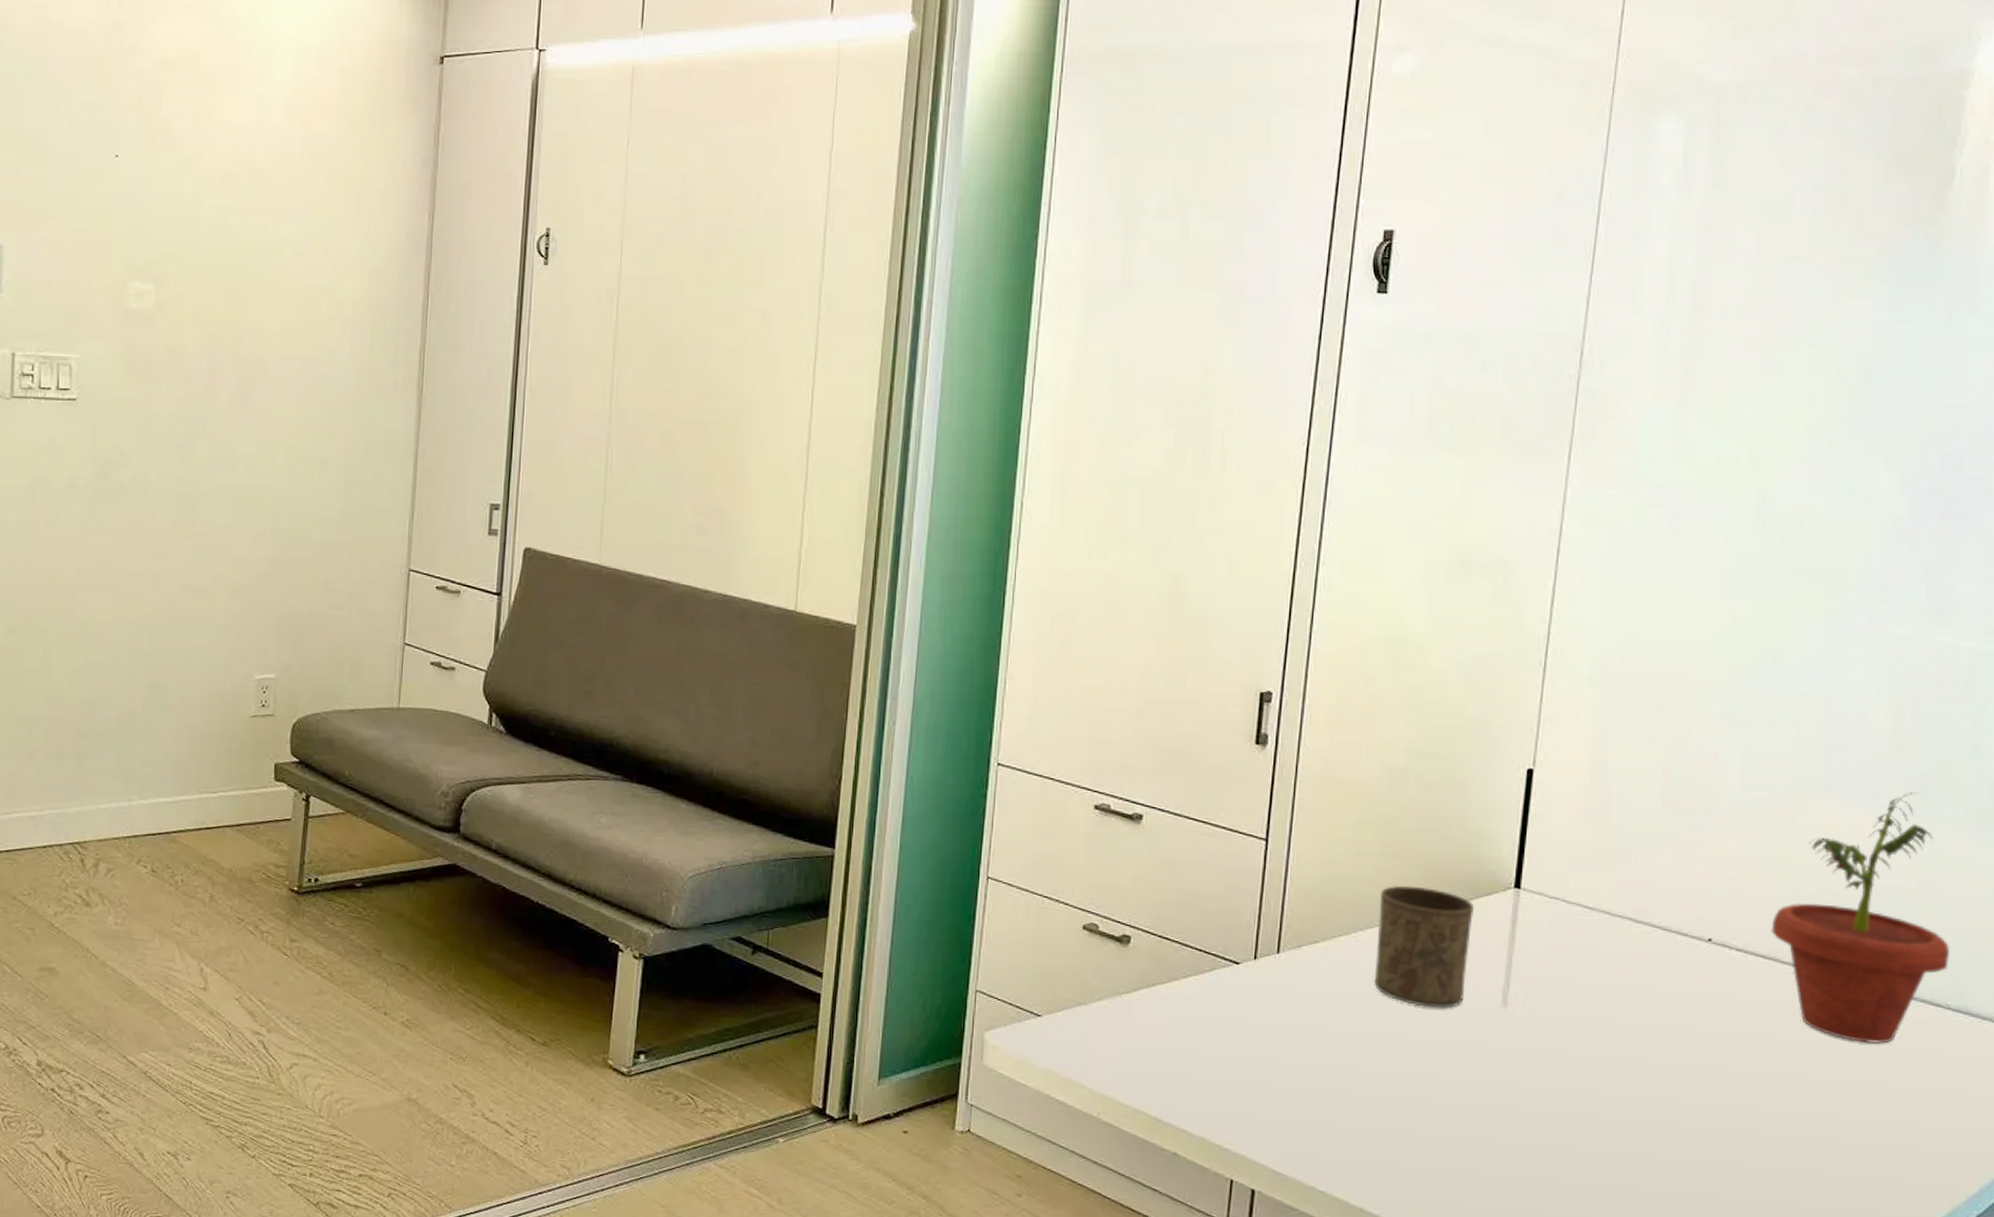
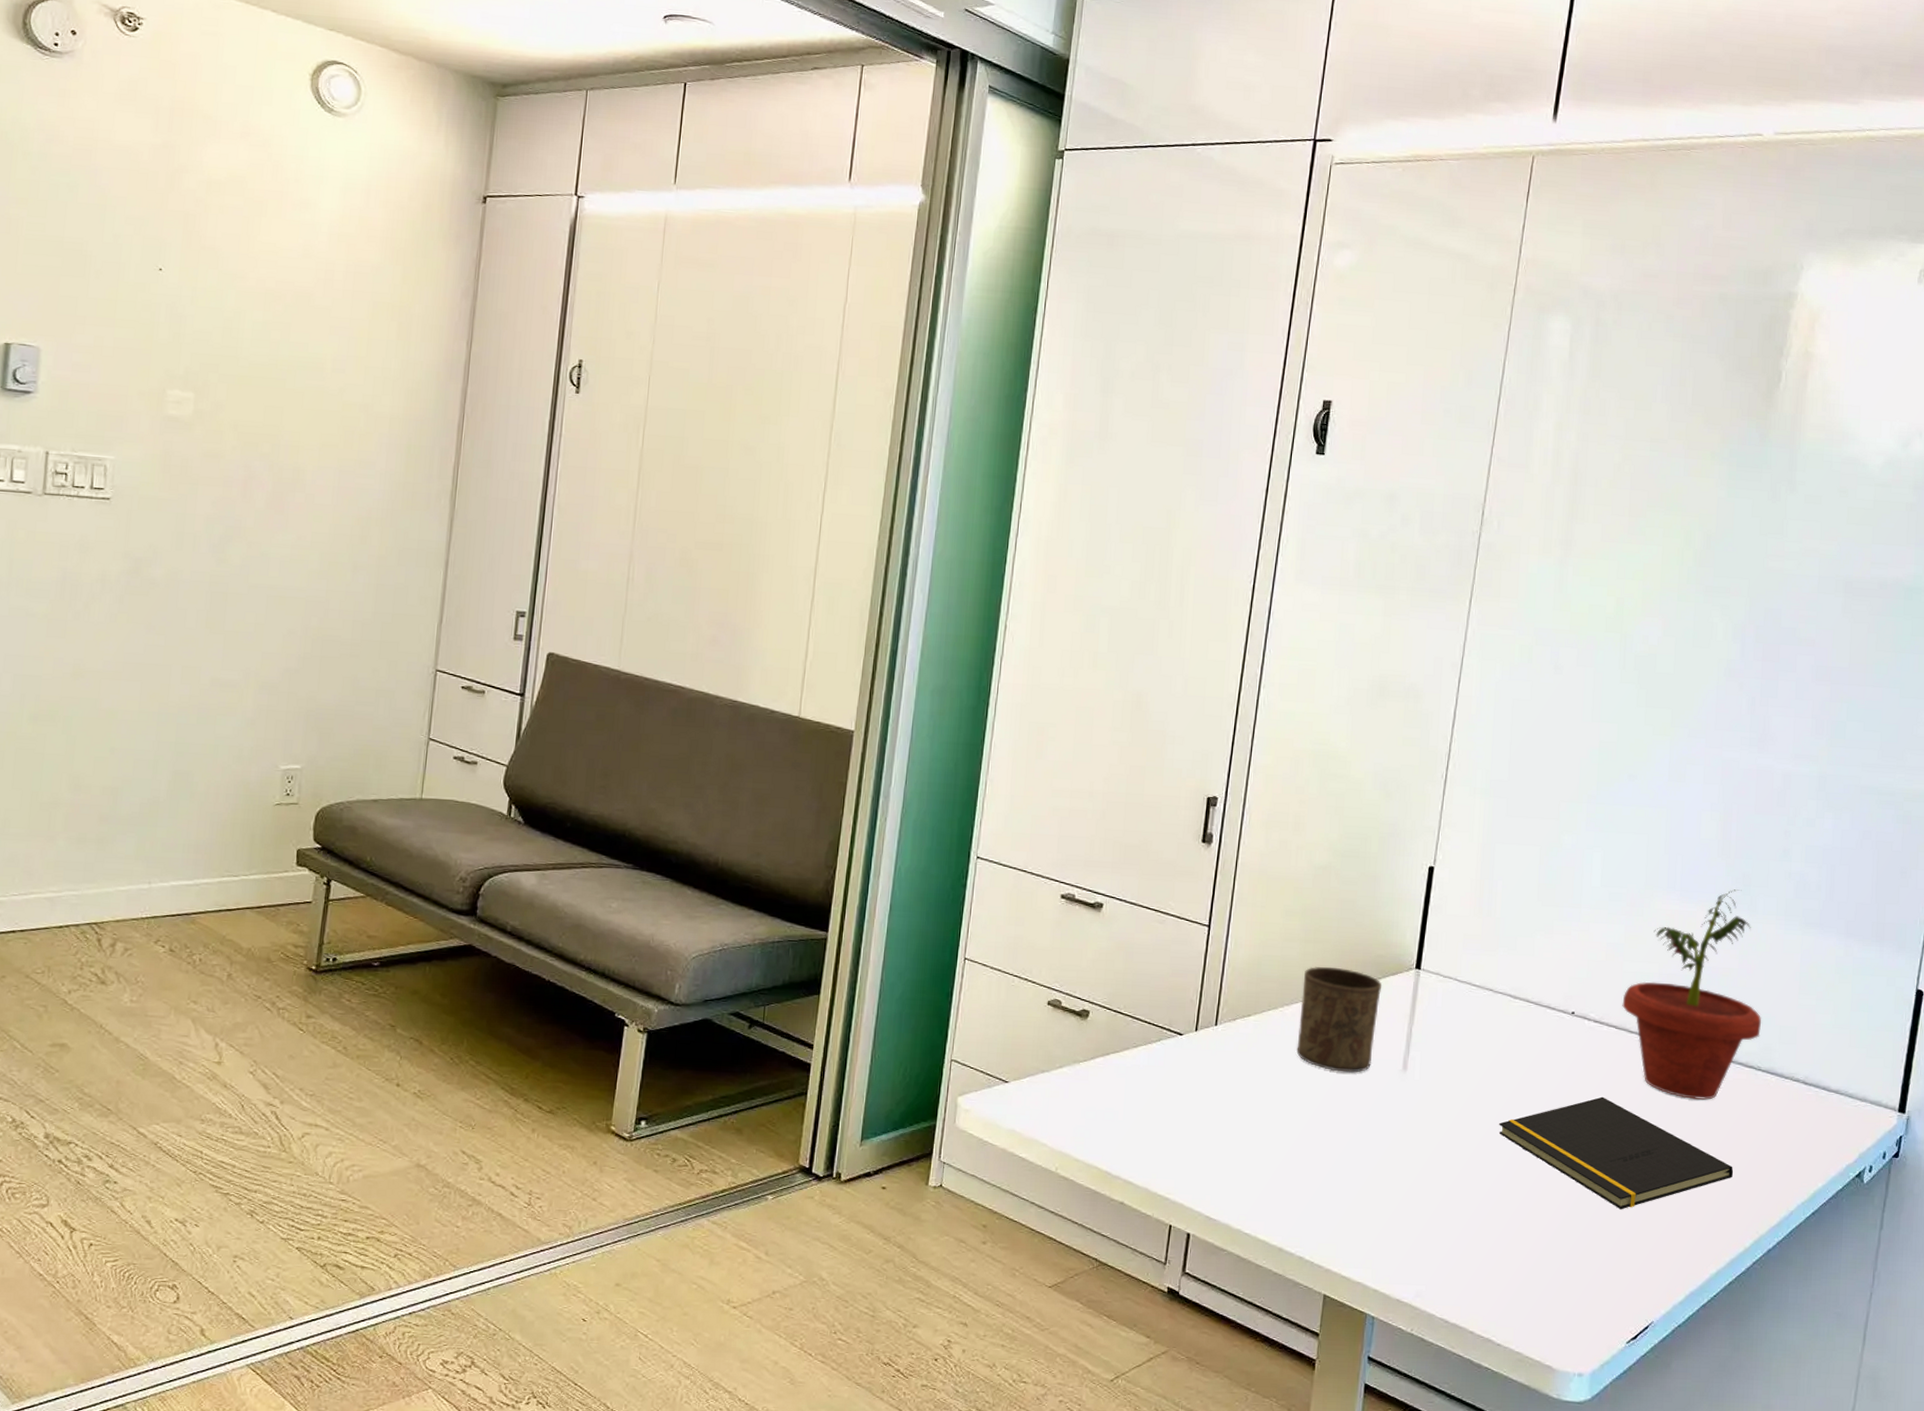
notepad: none [1621,1038,1919,1173] -> present [1499,1096,1734,1210]

